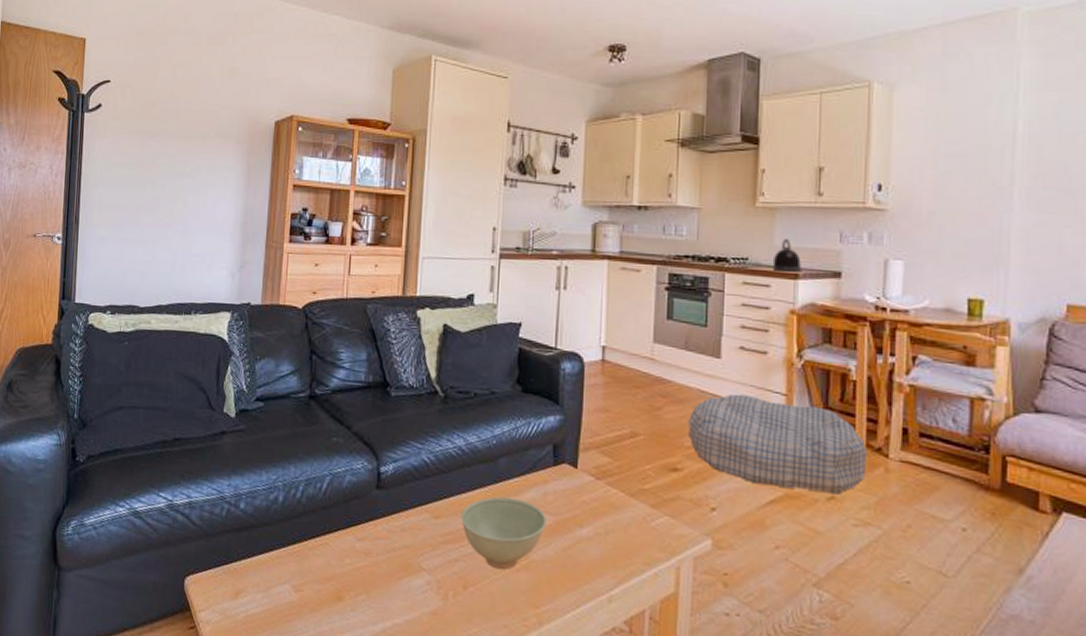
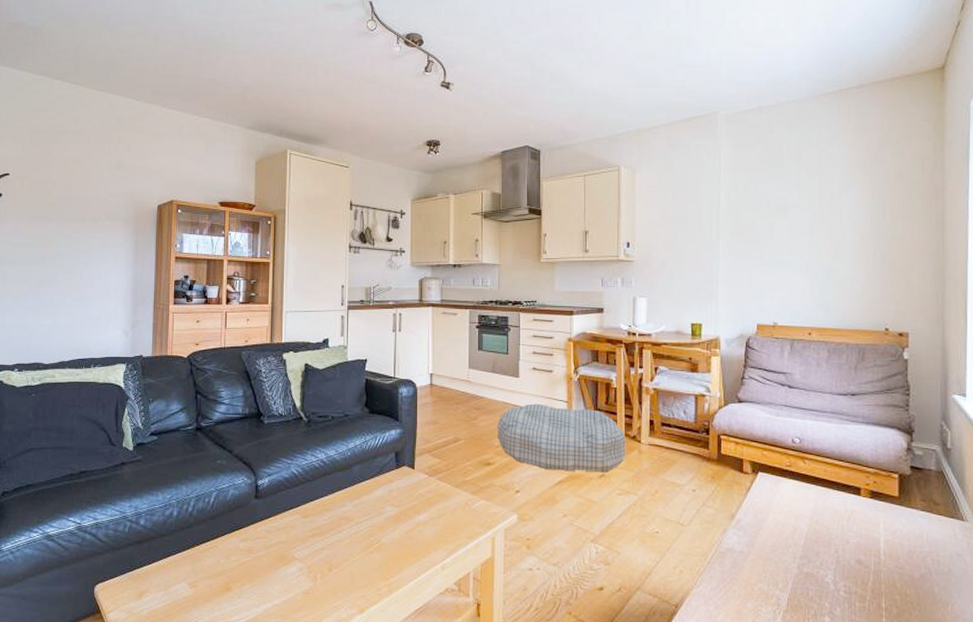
bowl: present [461,496,546,569] -> none [325,496,392,552]
kettle: present [772,239,801,272] -> none [554,286,575,310]

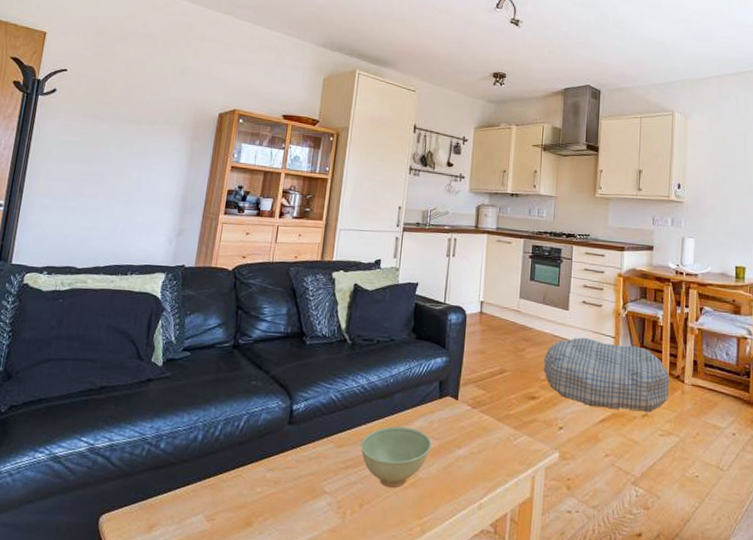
bowl: none [325,496,392,552] -> present [361,426,432,487]

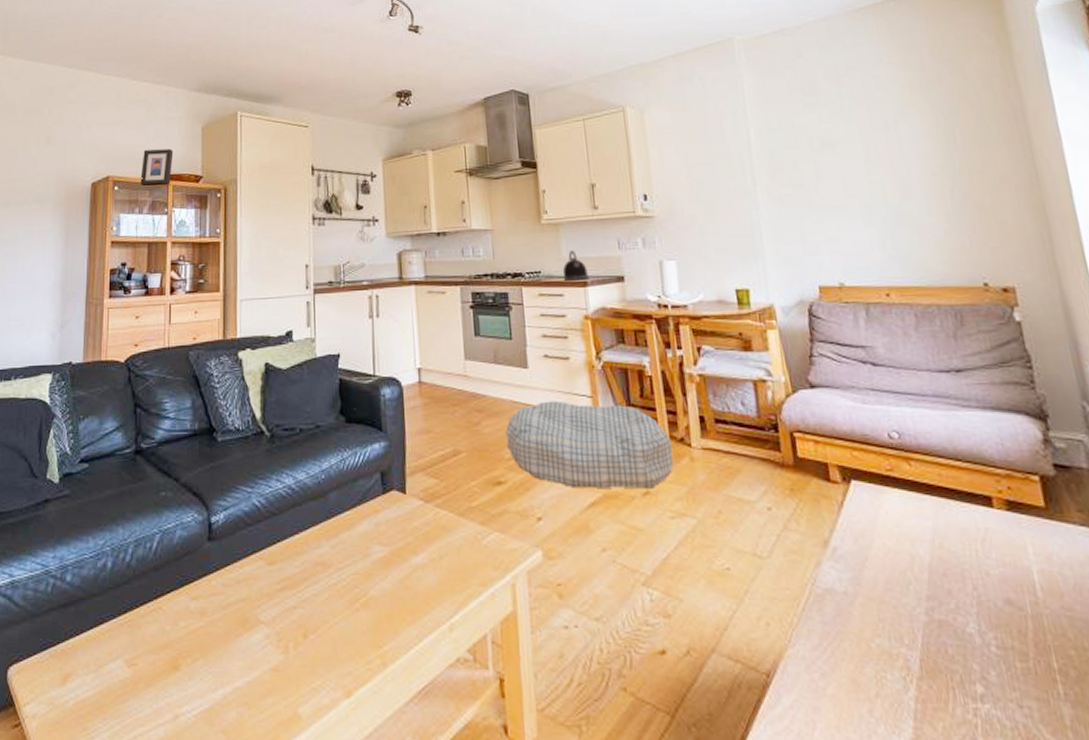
picture frame: none [263,92,296,125] -> present [140,149,174,187]
bowl: present [361,426,432,487] -> none [296,532,381,610]
kettle: none [606,221,626,246] -> present [562,251,589,281]

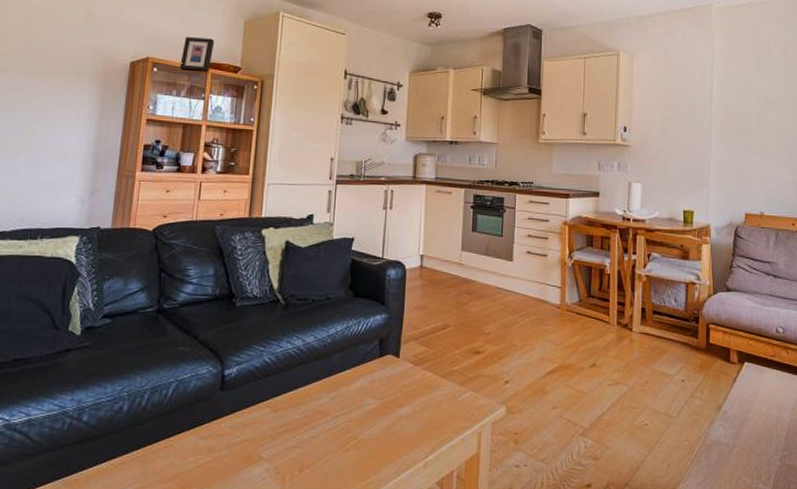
dog bed: present [505,400,674,489] -> none [487,288,618,362]
kettle: present [562,251,589,281] -> none [550,167,571,193]

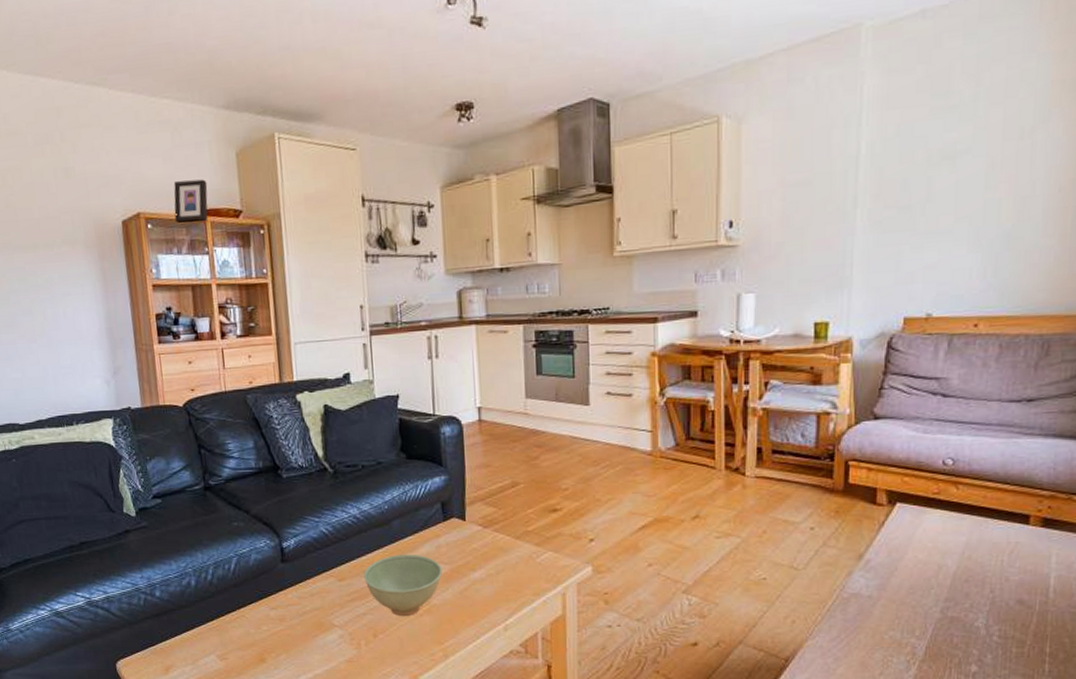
bowl: none [298,387,373,450] -> present [364,554,442,616]

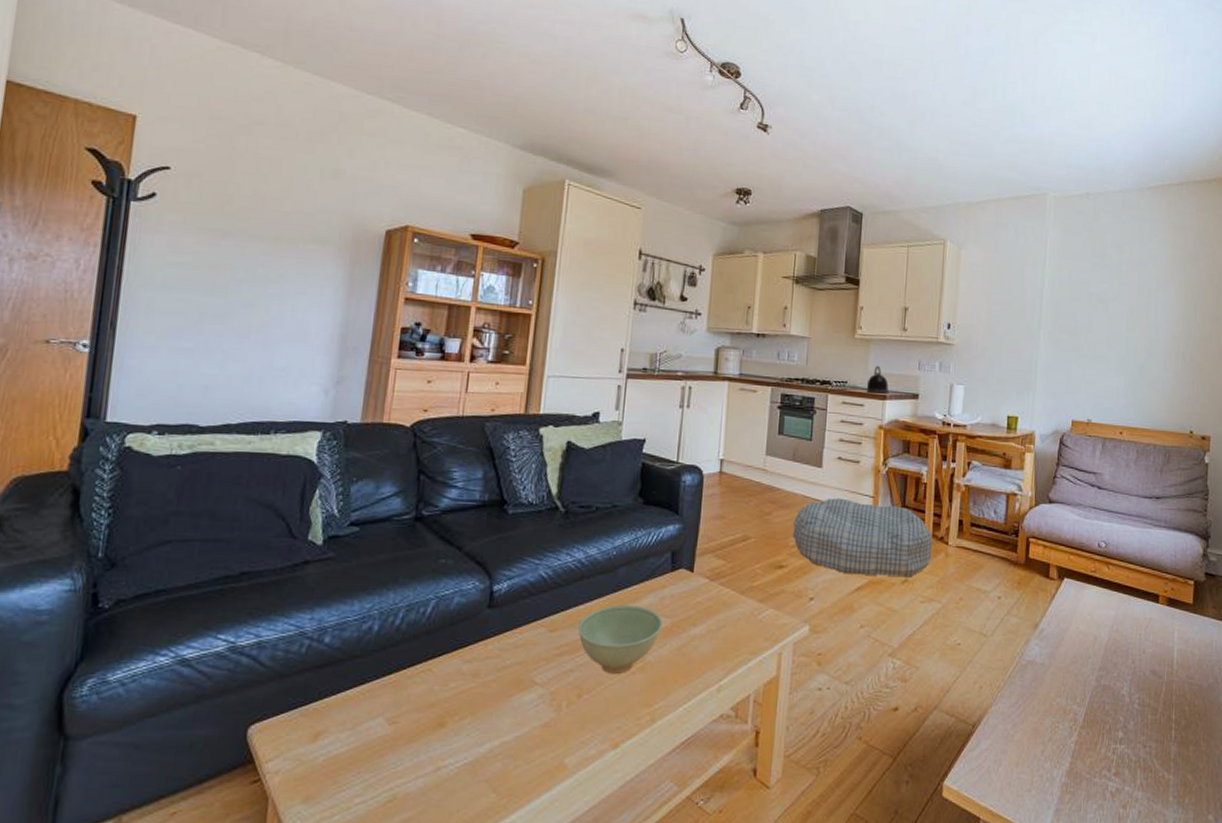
picture frame: present [173,179,208,224] -> none [445,204,488,246]
dog bed: none [563,435,726,514] -> present [792,498,933,578]
kettle: none [632,285,660,317] -> present [866,366,889,394]

